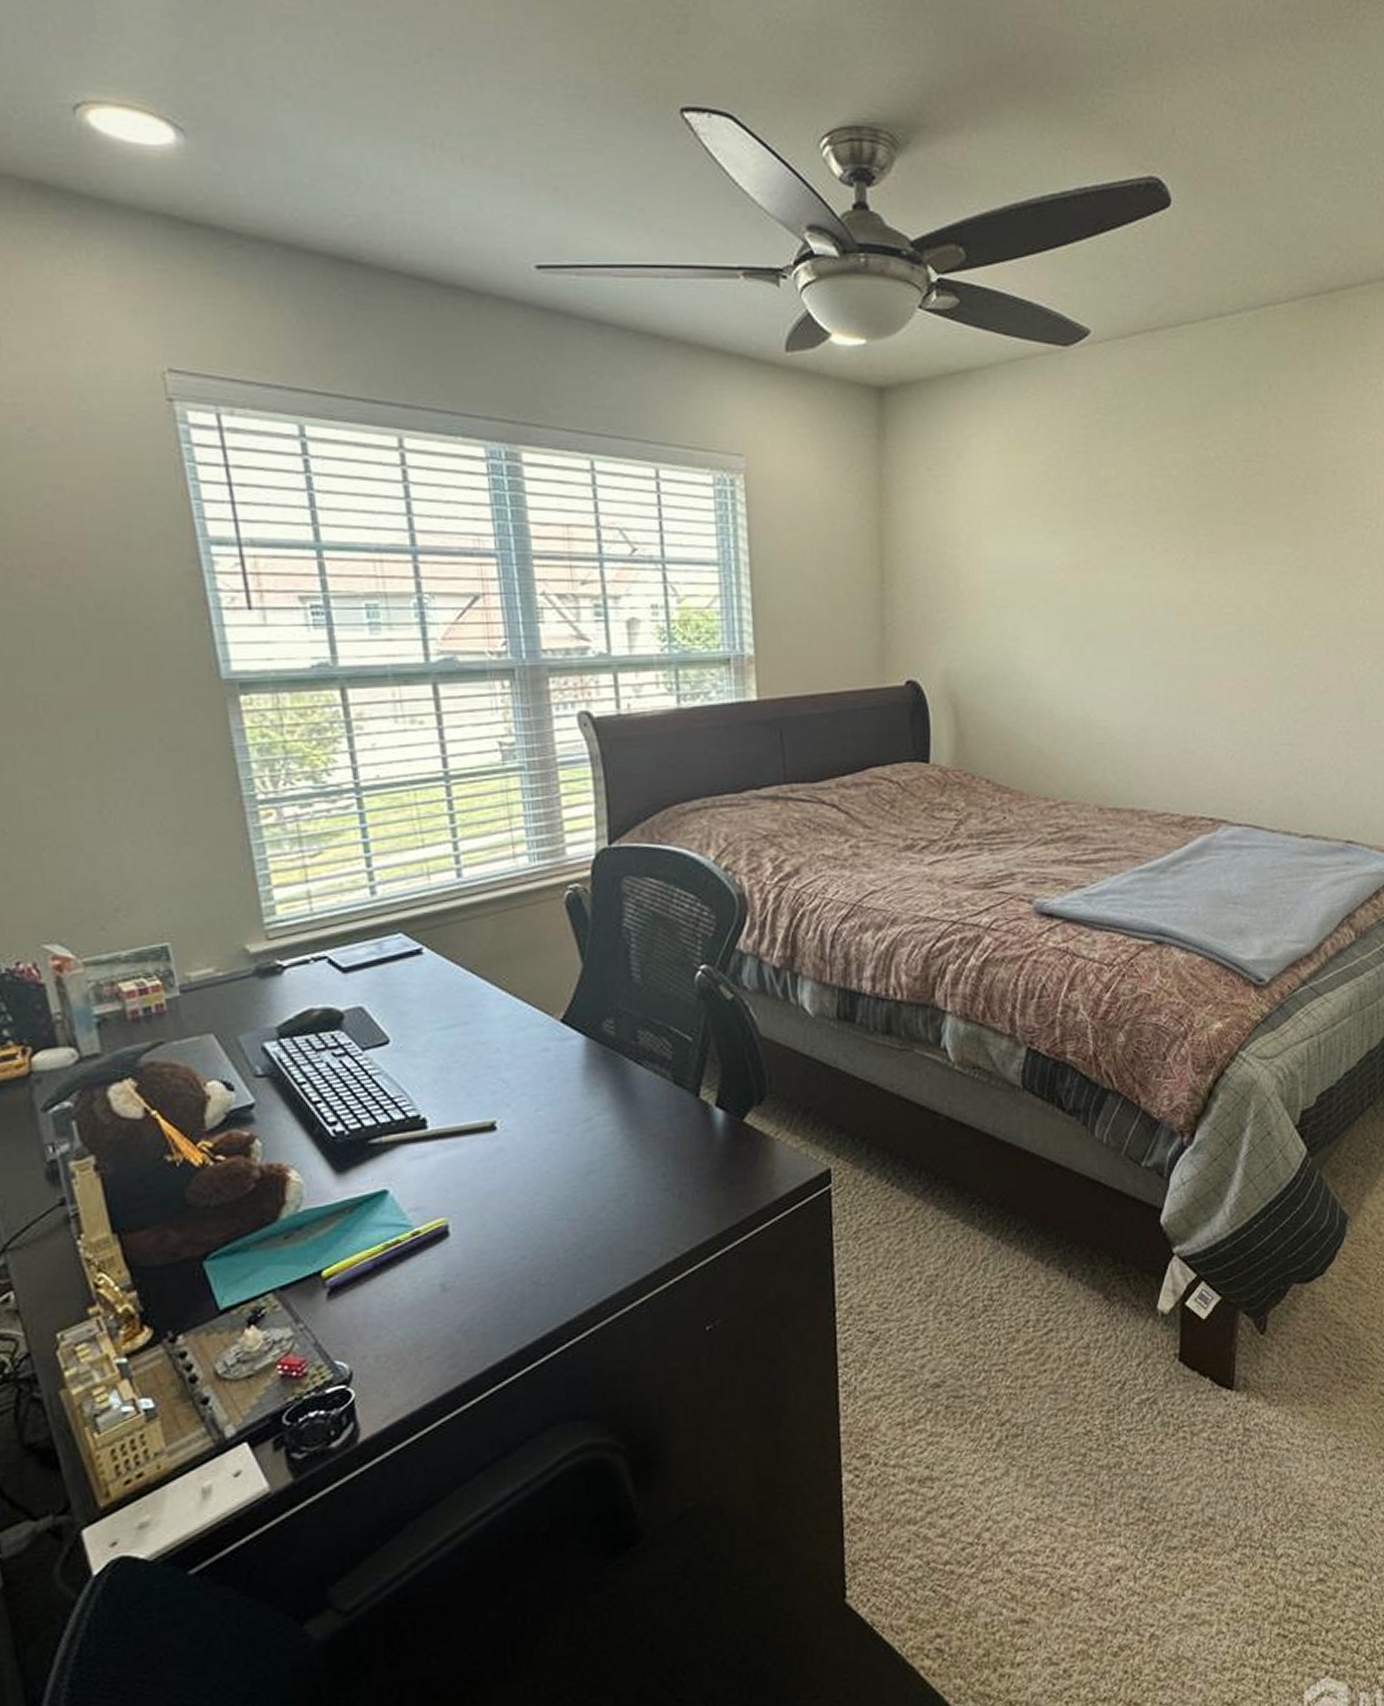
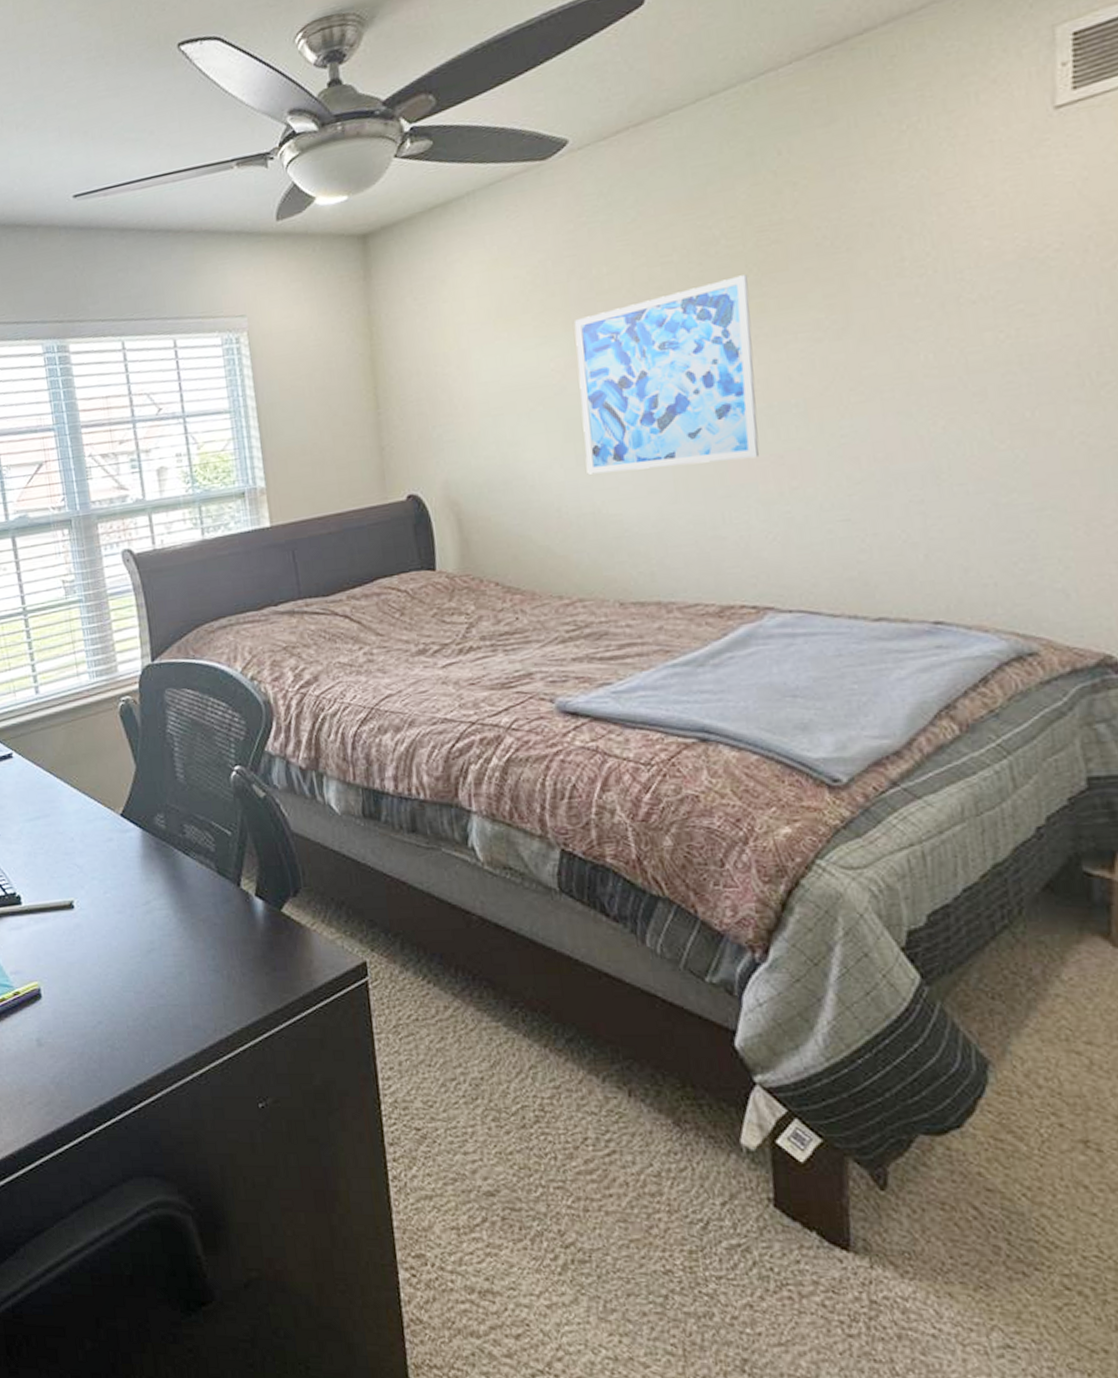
wall art: none [1080,500,1234,679] -> present [574,274,760,475]

